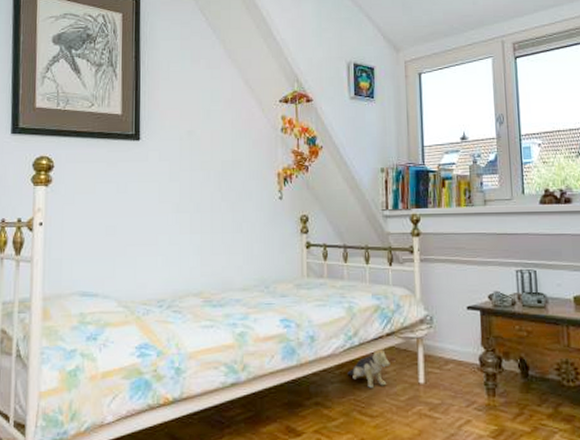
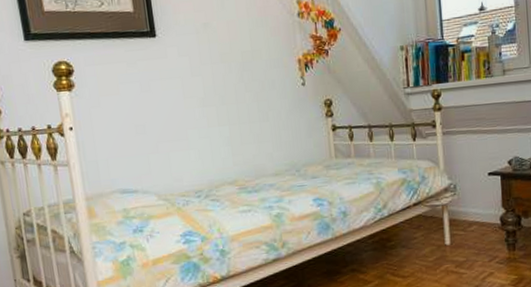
plush toy: present [347,348,390,388] -> none [379,217,419,253]

